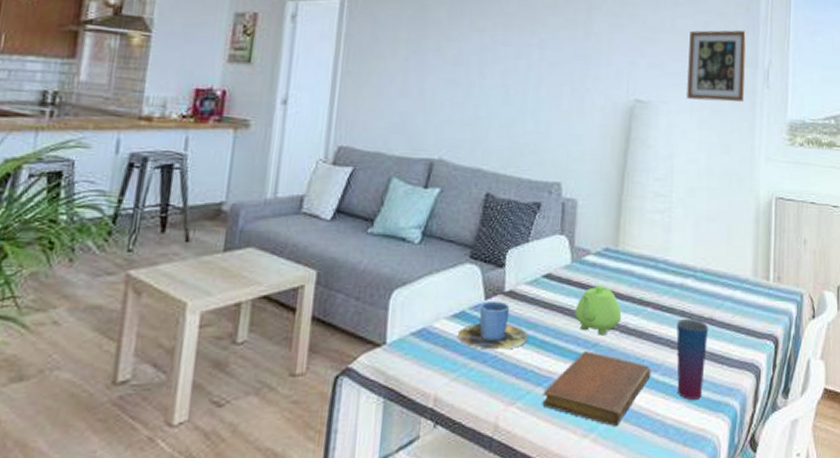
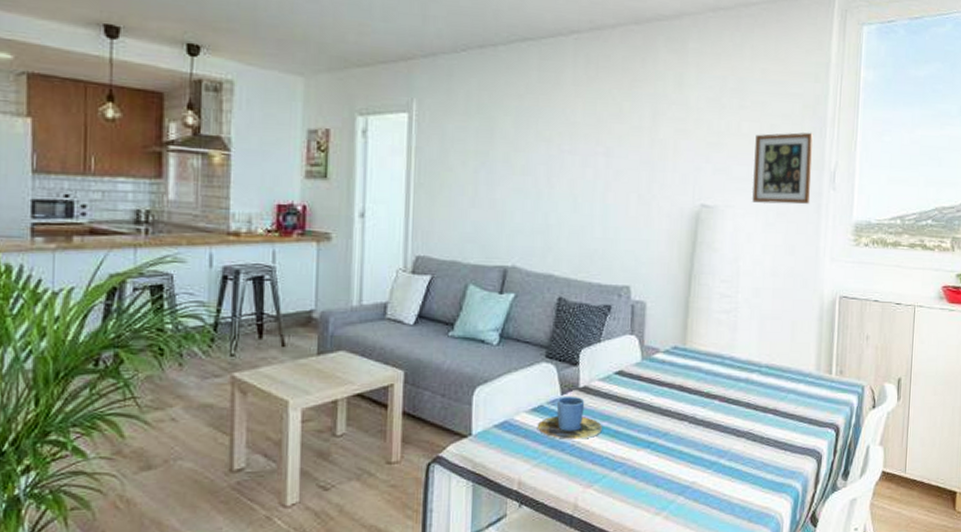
notebook: present [542,351,651,426] -> none [617,440,718,505]
teapot: present [575,285,622,336] -> none [646,381,690,426]
cup: present [676,318,708,400] -> none [742,409,772,482]

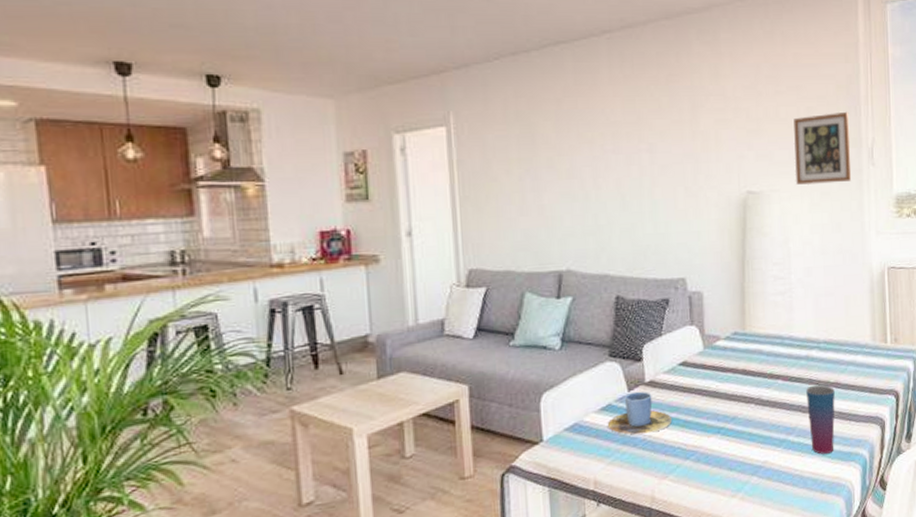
cup: none [742,409,772,482] -> present [806,384,835,455]

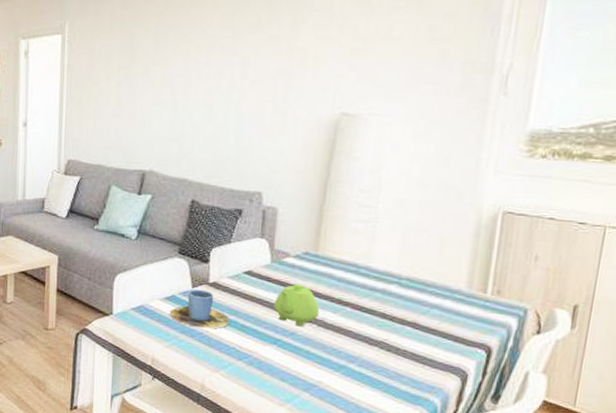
teapot: none [712,366,756,410] -> present [273,284,320,327]
picture frame: present [793,111,852,186] -> none [401,31,482,112]
cup: present [806,384,835,455] -> none [373,320,411,391]

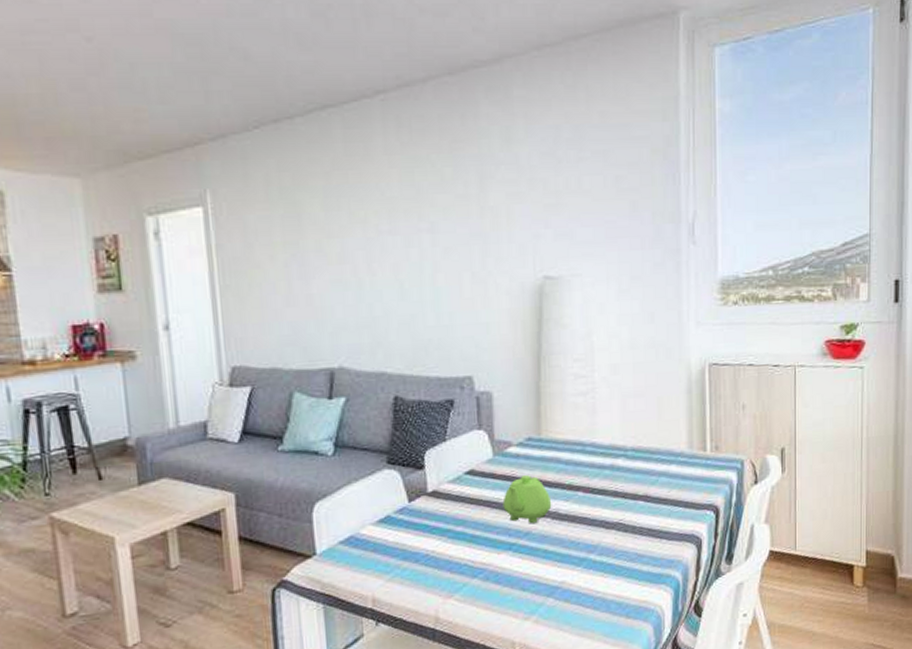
cup: present [170,289,231,329] -> none [387,502,458,550]

